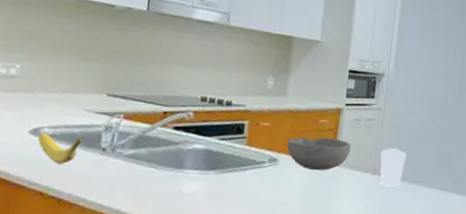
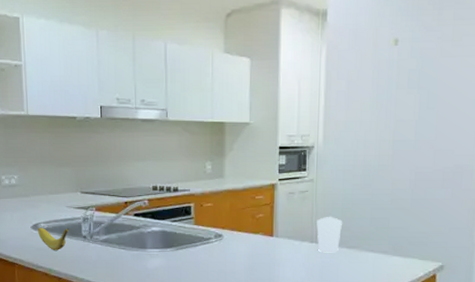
bowl: present [287,137,352,171] -> none [229,212,288,243]

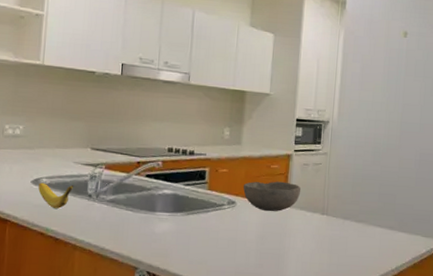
bowl: none [229,212,288,243] -> present [243,181,301,212]
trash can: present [317,216,343,253] -> none [328,189,353,226]

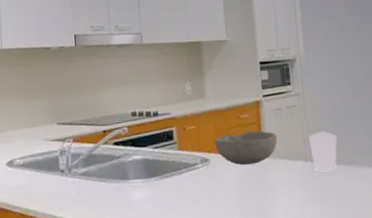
banana: present [38,182,74,209] -> none [13,163,46,188]
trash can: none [328,189,353,226] -> present [309,131,338,172]

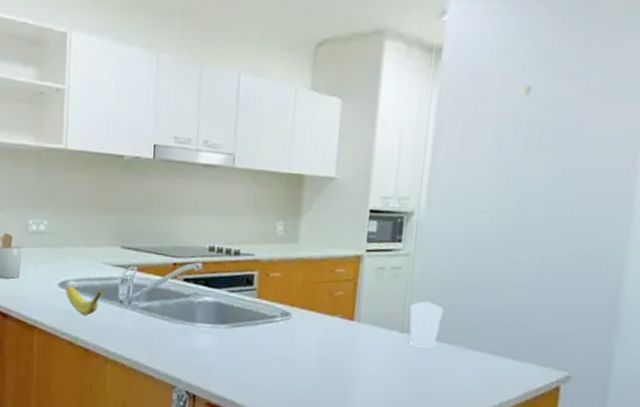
banana: none [13,163,46,188] -> present [66,285,104,316]
bowl: present [215,131,278,166] -> none [300,289,375,327]

